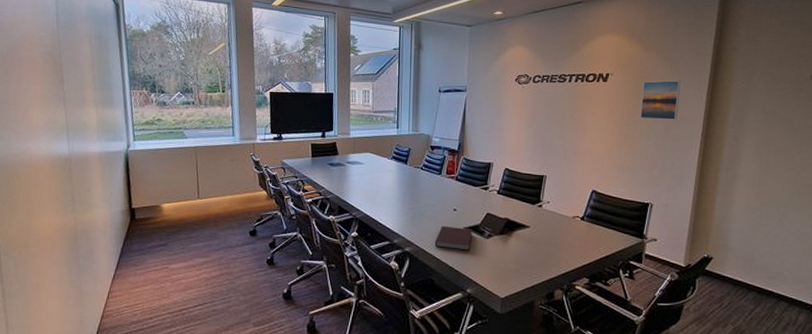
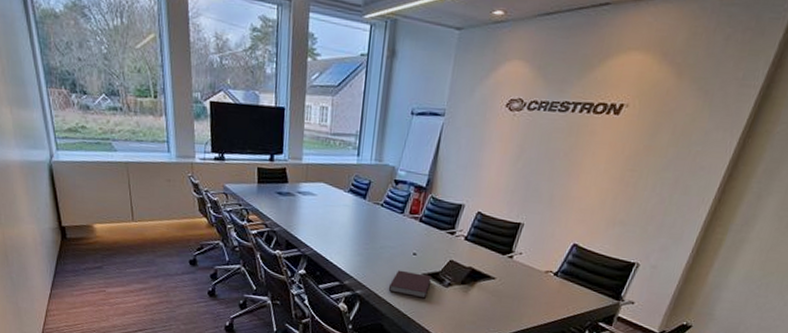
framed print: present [640,80,681,120] -> none [649,117,711,169]

